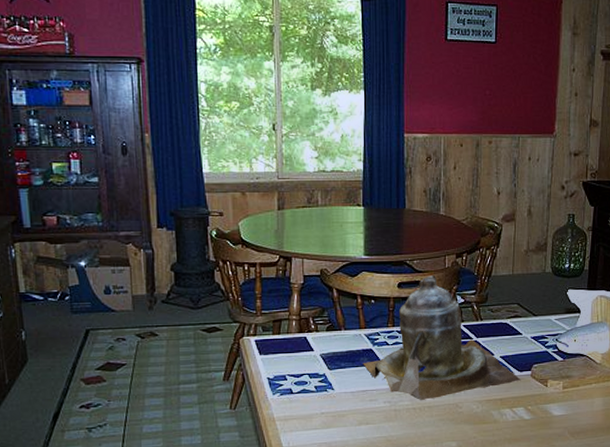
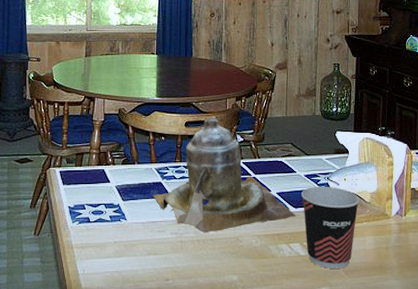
cup: none [527,348,589,431] -> present [301,186,359,268]

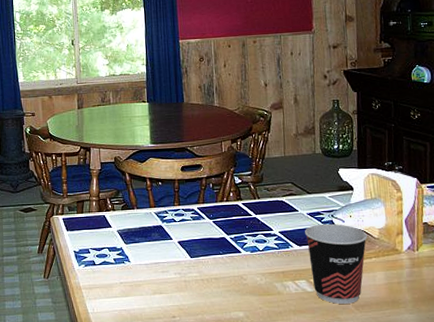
teapot: present [153,115,296,234] -> none [154,158,301,273]

